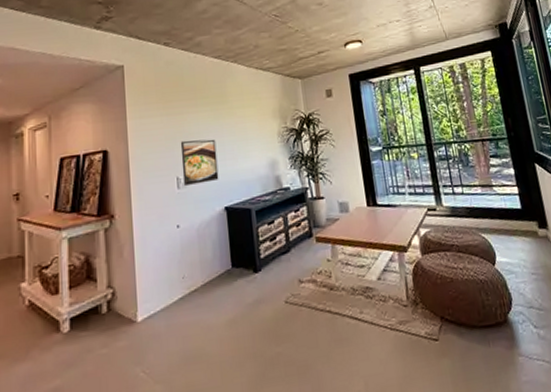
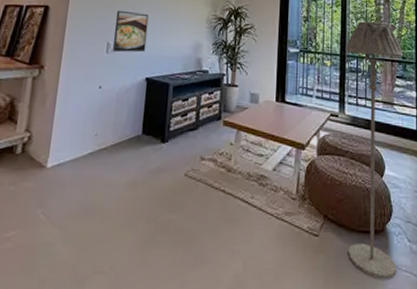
floor lamp: none [430,100,529,373] -> present [345,21,404,279]

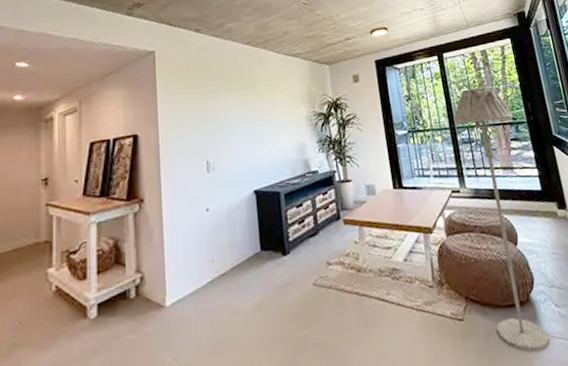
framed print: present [112,10,149,53] -> none [210,123,249,171]

